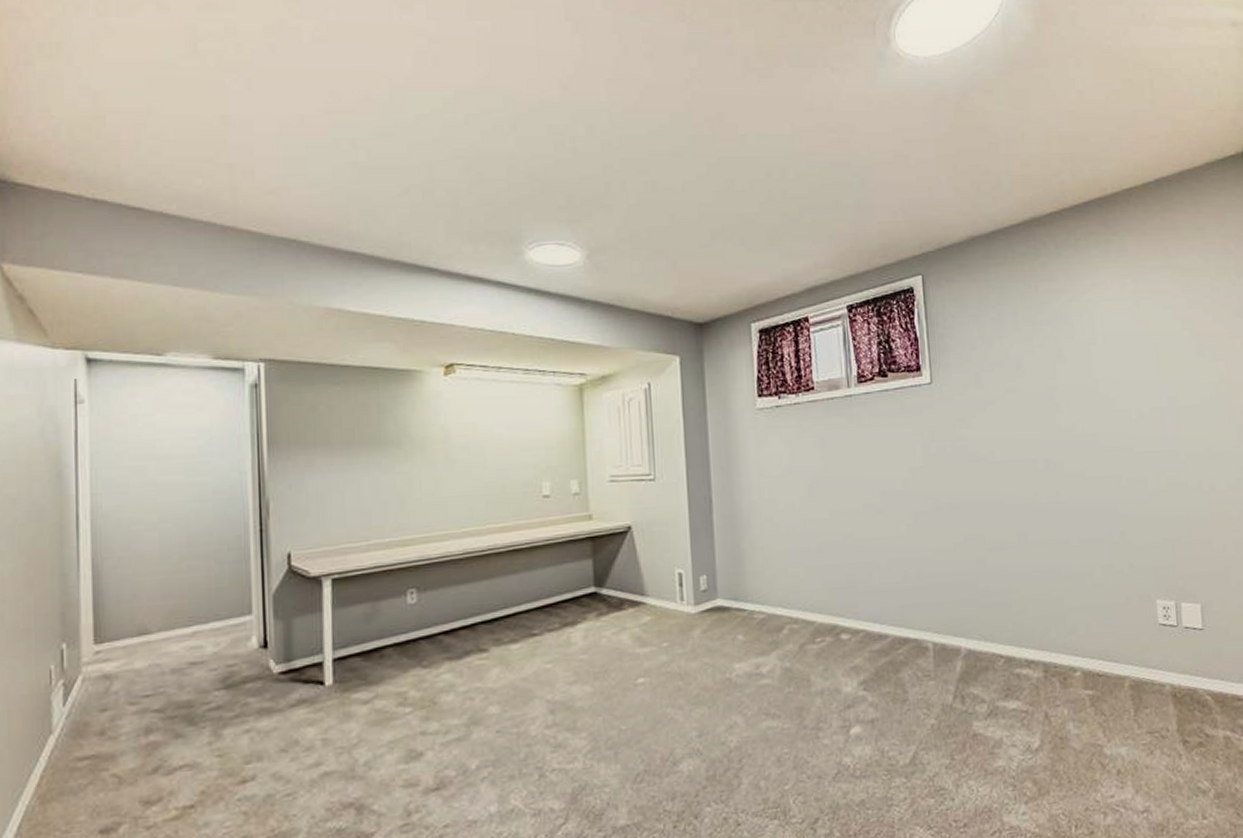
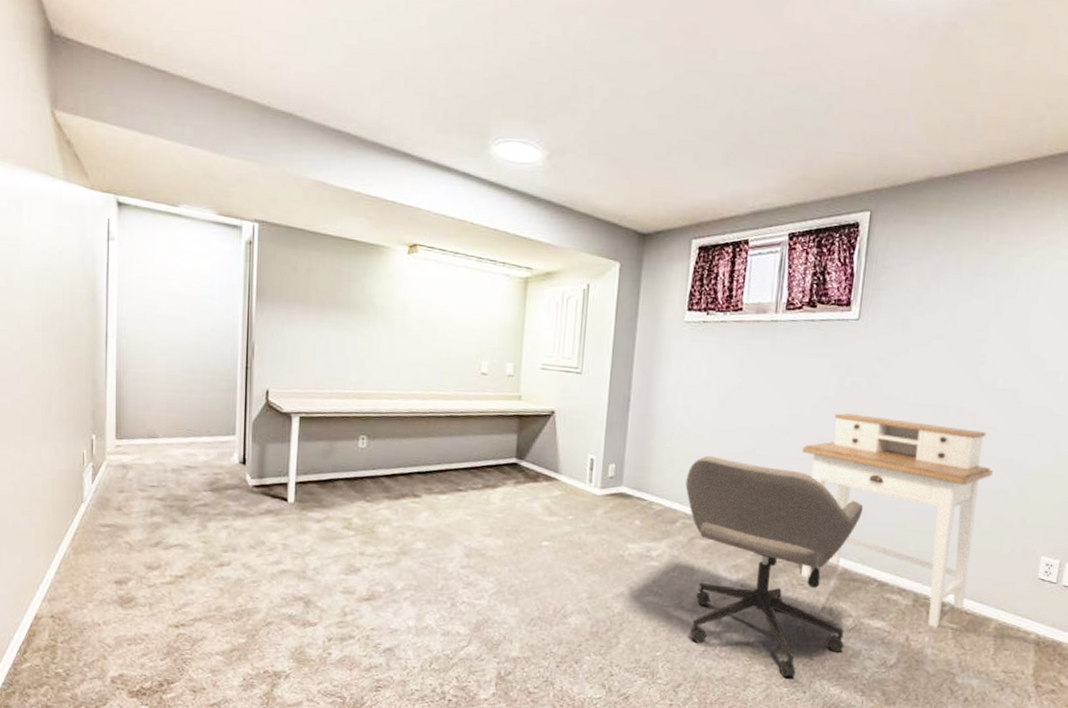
office chair: none [785,548,985,787] -> present [685,455,863,678]
desk: none [900,479,1094,698] -> present [801,413,993,628]

